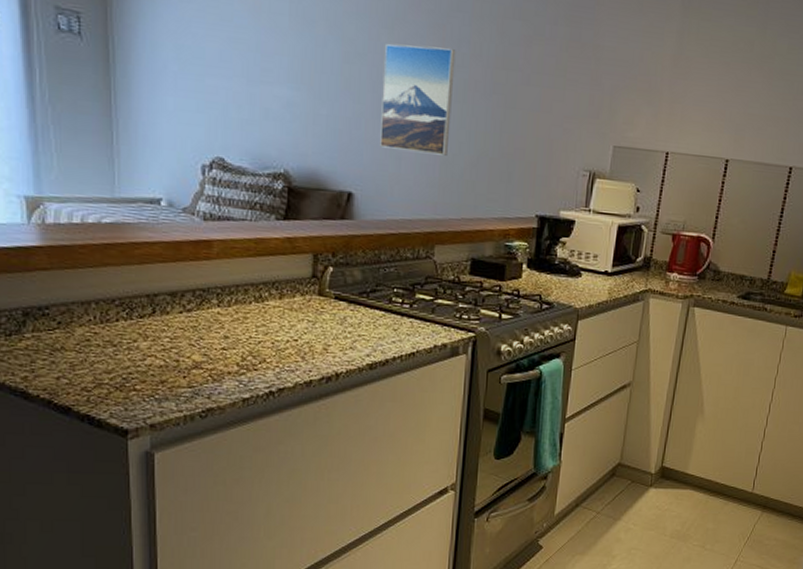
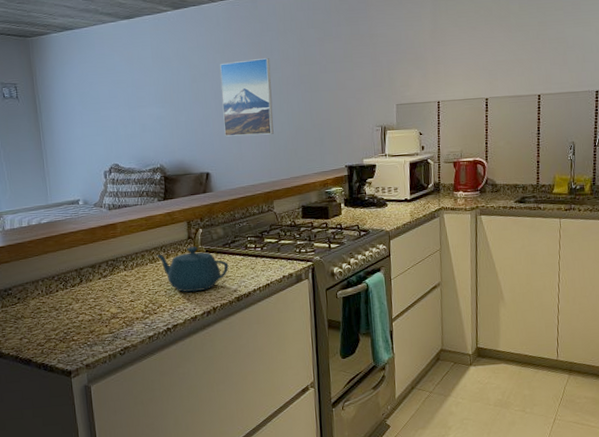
teapot: none [264,289,364,350] -> present [155,246,229,292]

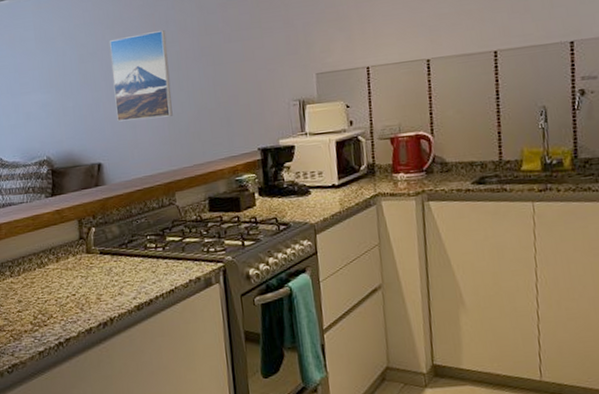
teapot: present [155,246,229,292] -> none [44,248,127,301]

